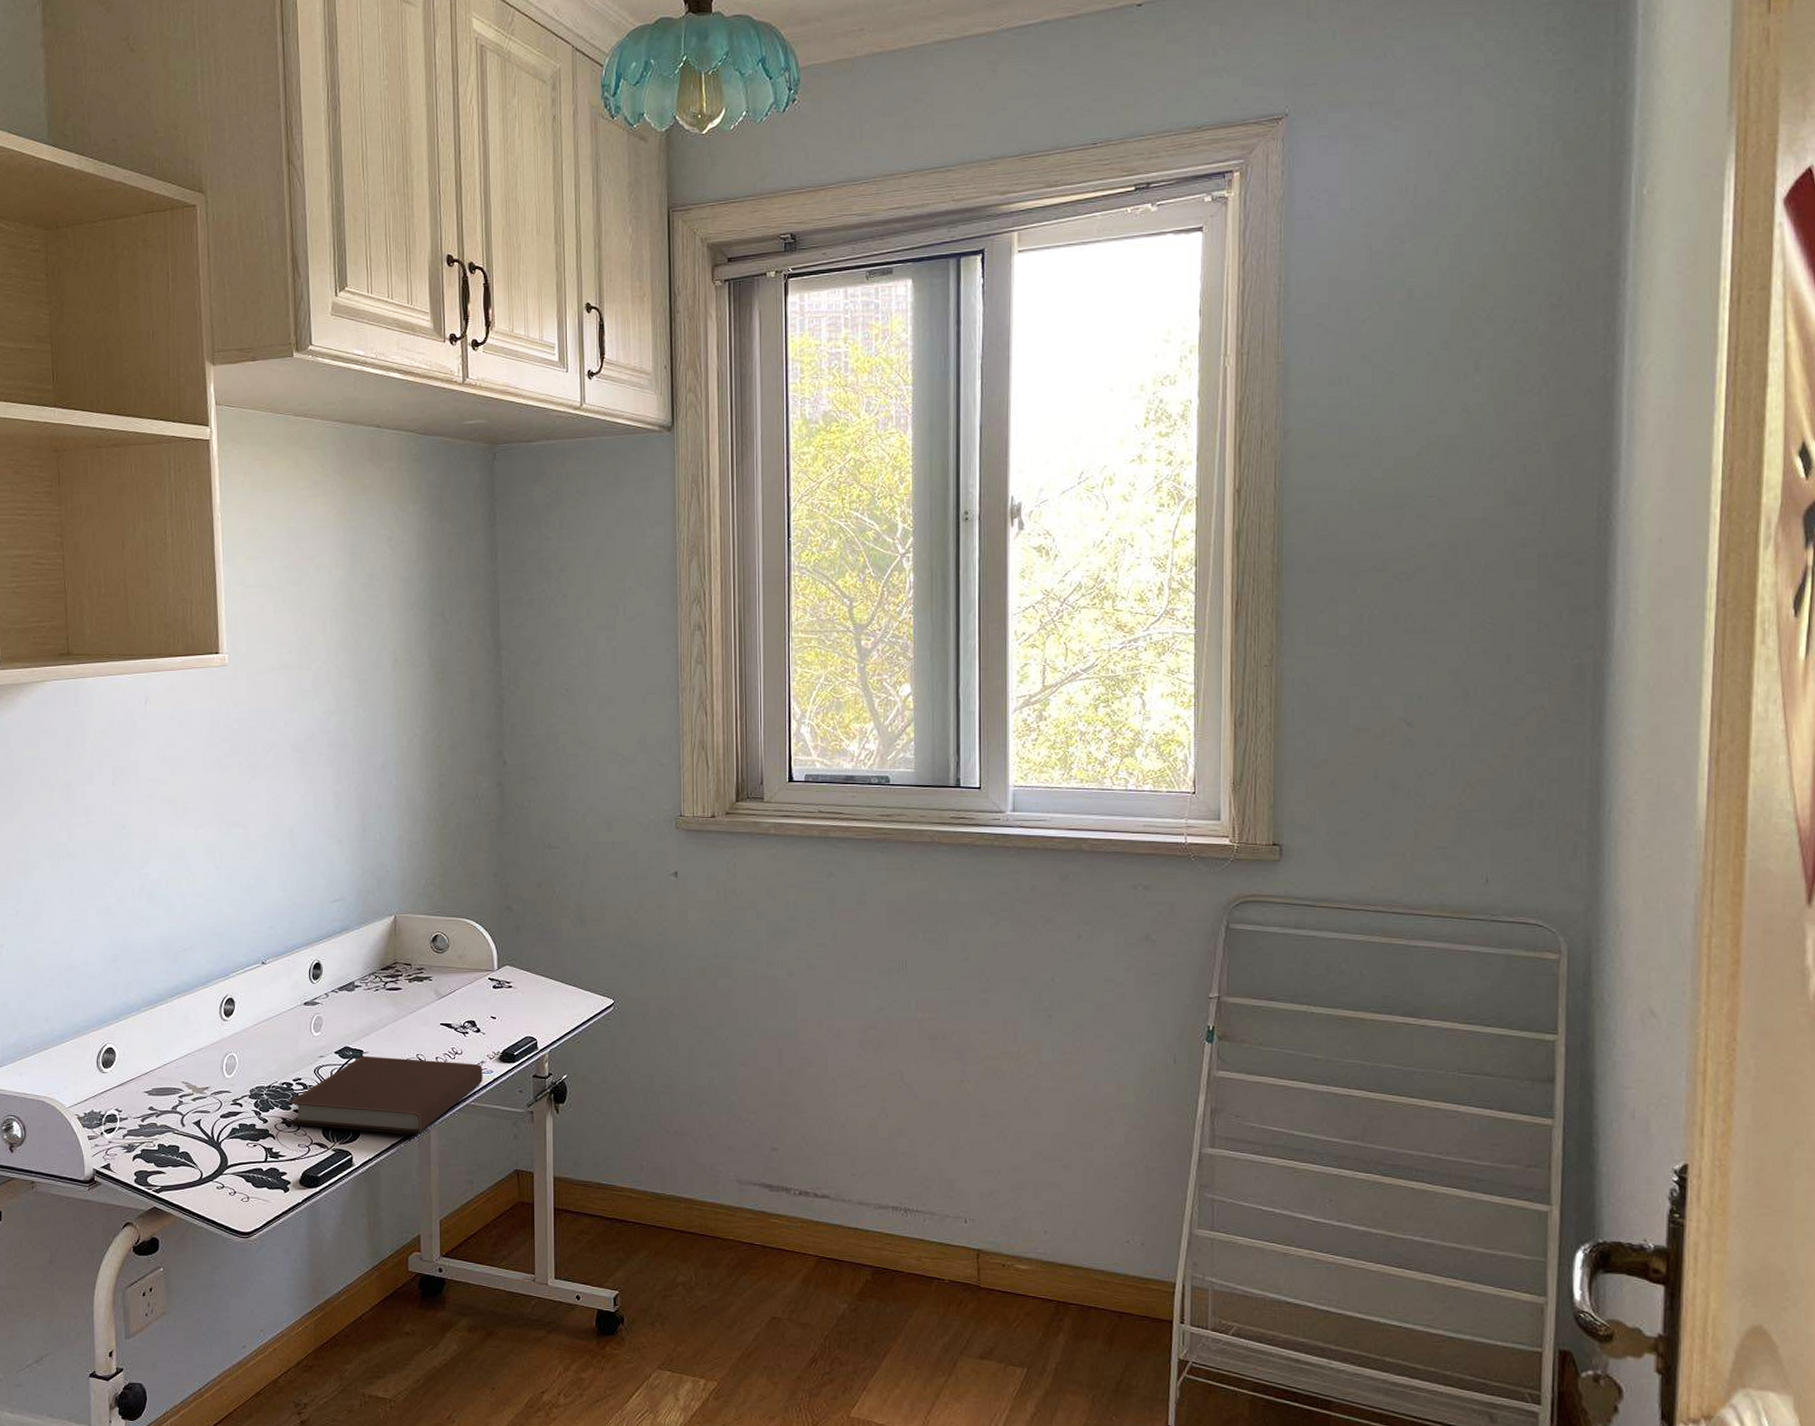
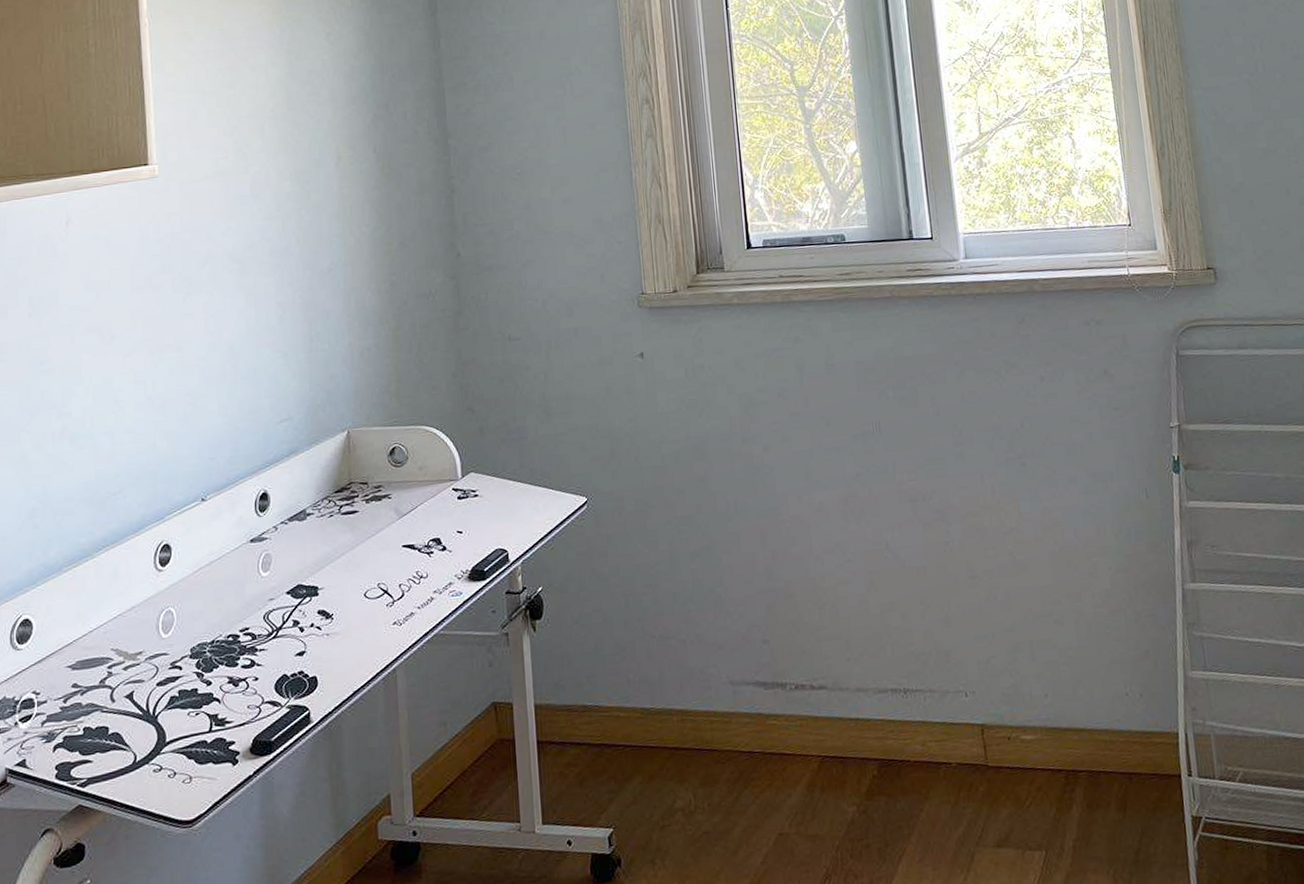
notebook: present [287,1055,483,1135] -> none [233,586,452,684]

